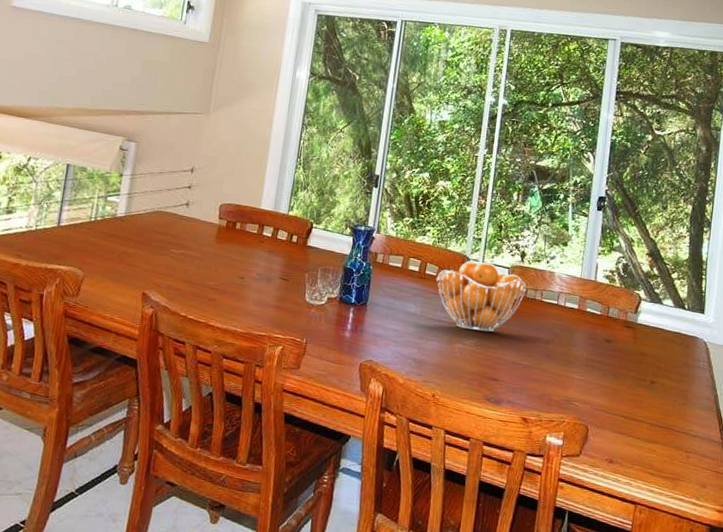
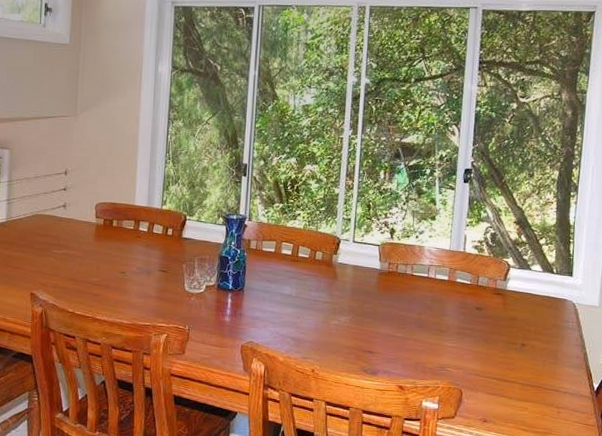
fruit basket: present [436,261,527,332] -> none [309,241,397,308]

